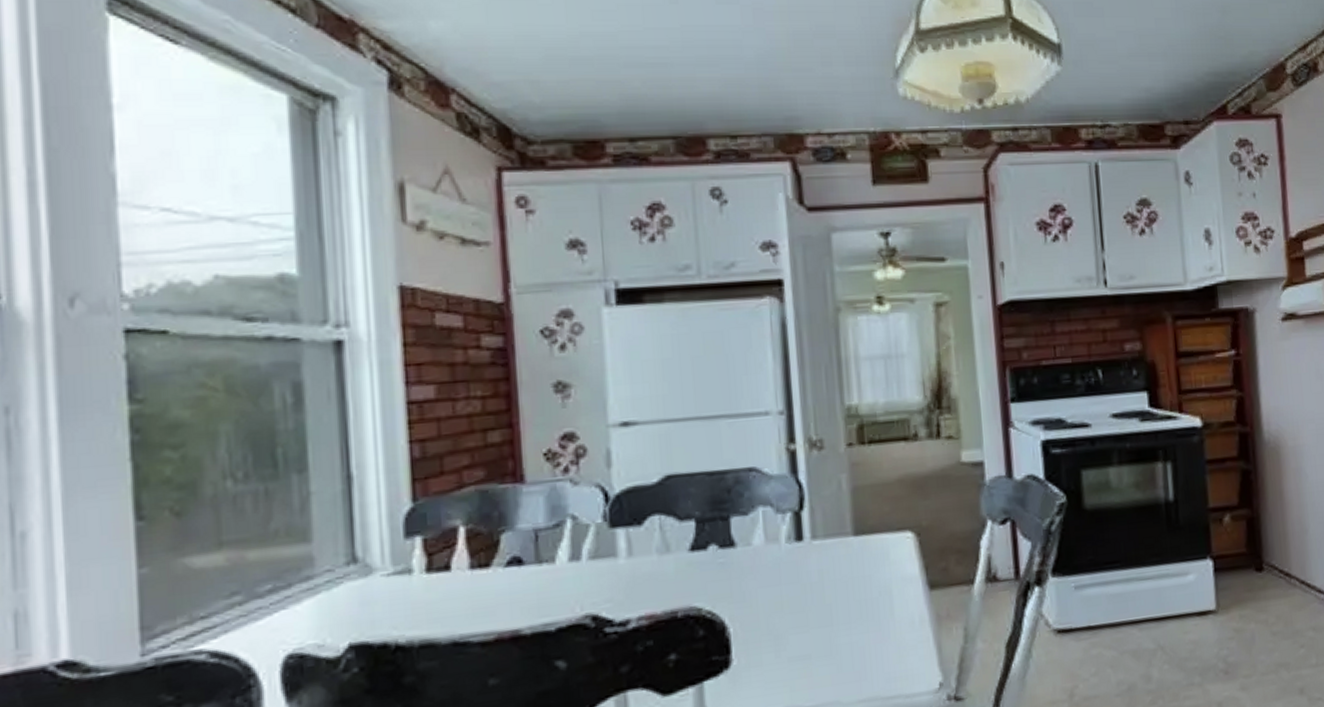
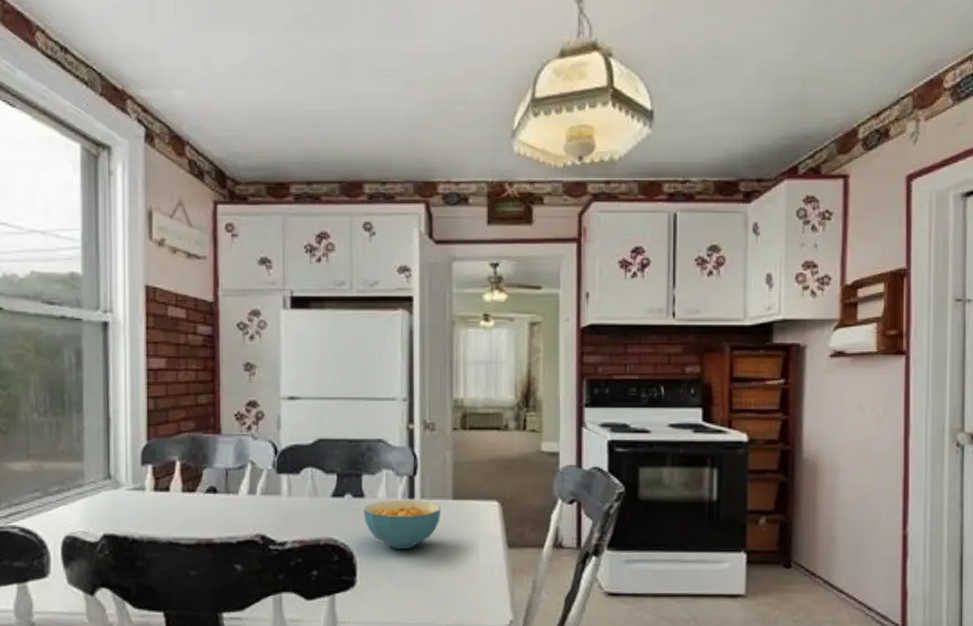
cereal bowl: none [735,542,840,610] -> present [364,500,441,549]

